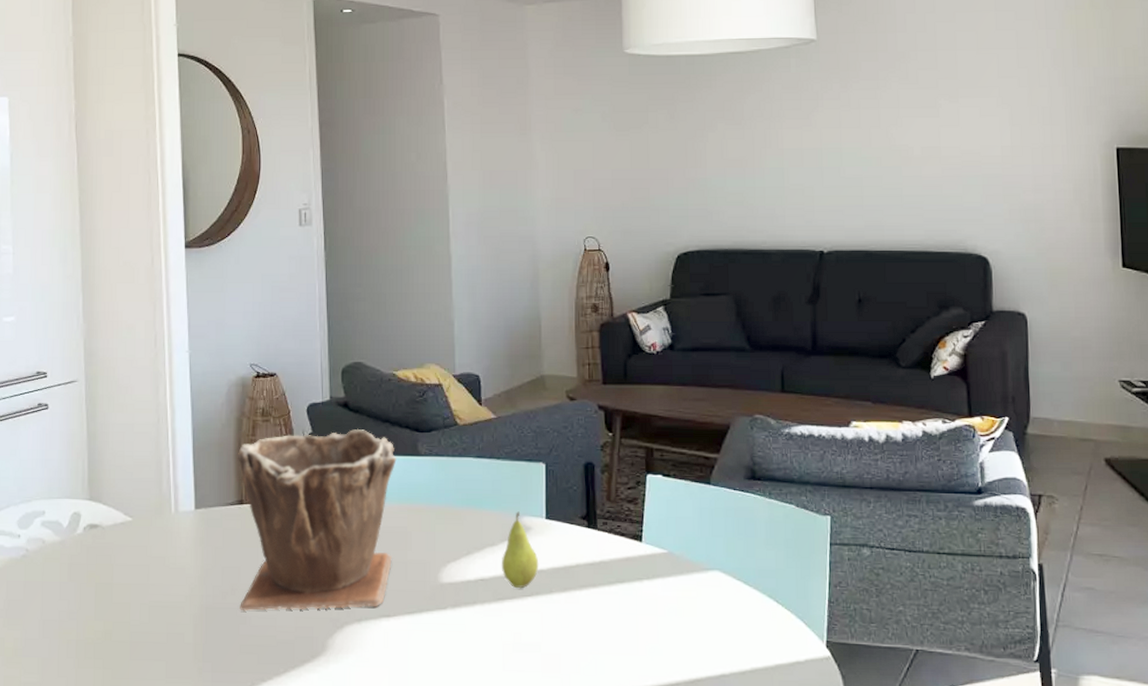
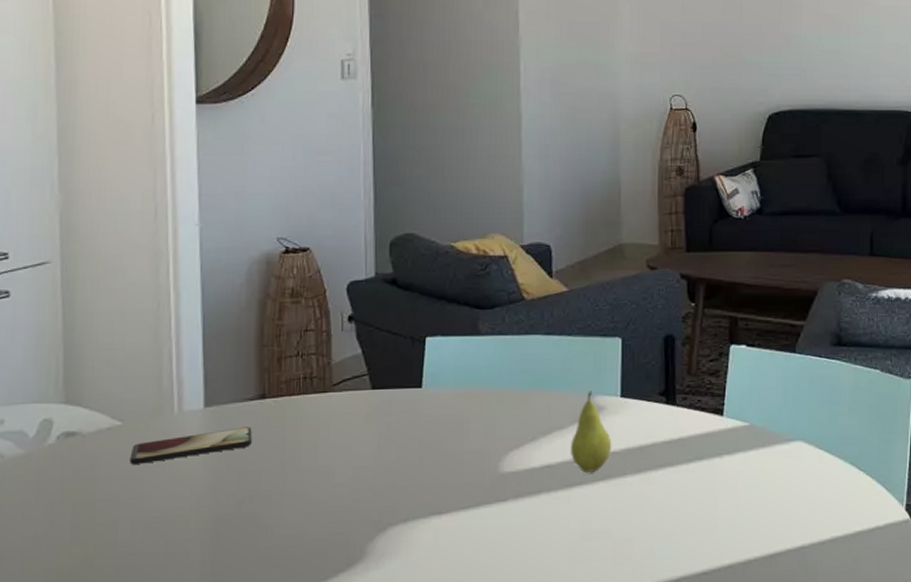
smartphone: none [138,528,233,555] -> present [130,427,252,464]
plant pot: present [237,428,397,610] -> none [259,307,453,519]

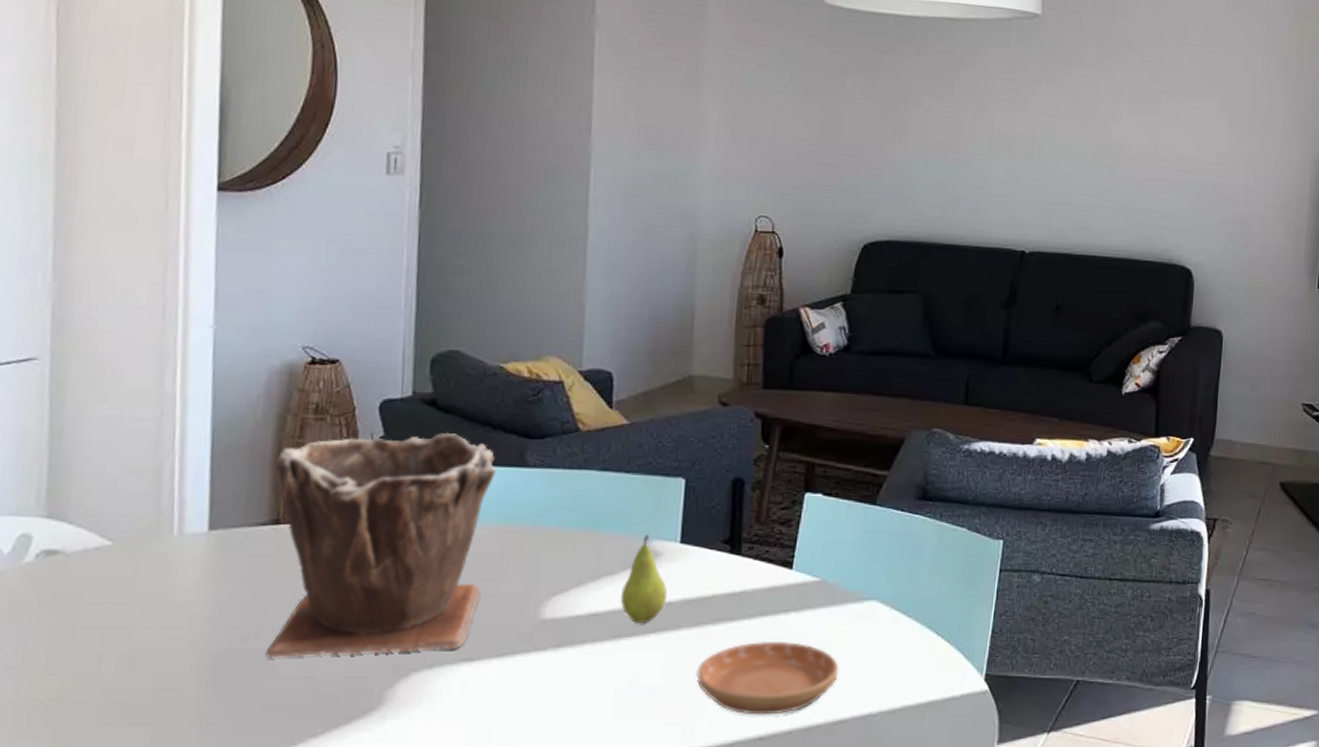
smartphone: present [130,427,252,464] -> none [119,554,262,590]
plant pot: none [259,307,453,519] -> present [265,432,497,658]
saucer: none [643,483,772,552] -> present [696,641,839,715]

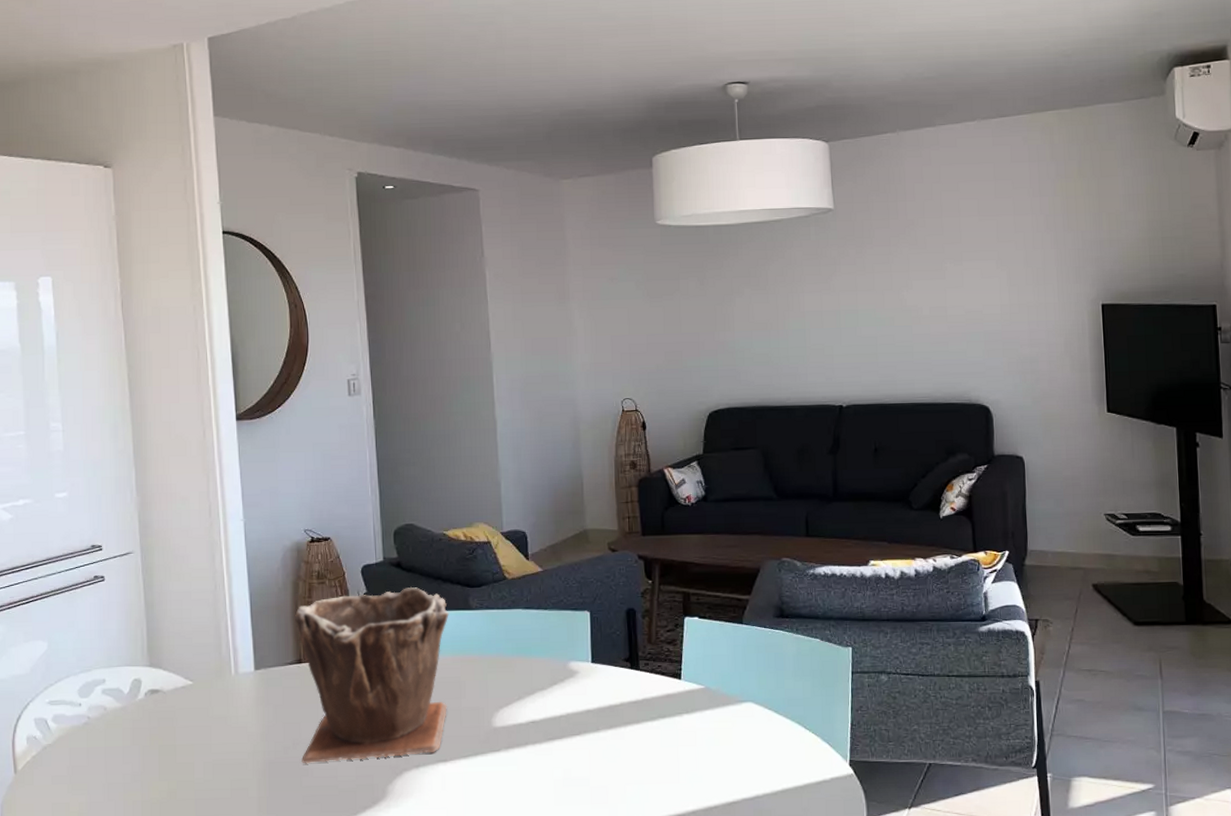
fruit: present [620,534,668,624] -> none [550,657,586,729]
saucer: present [696,641,839,715] -> none [615,738,728,799]

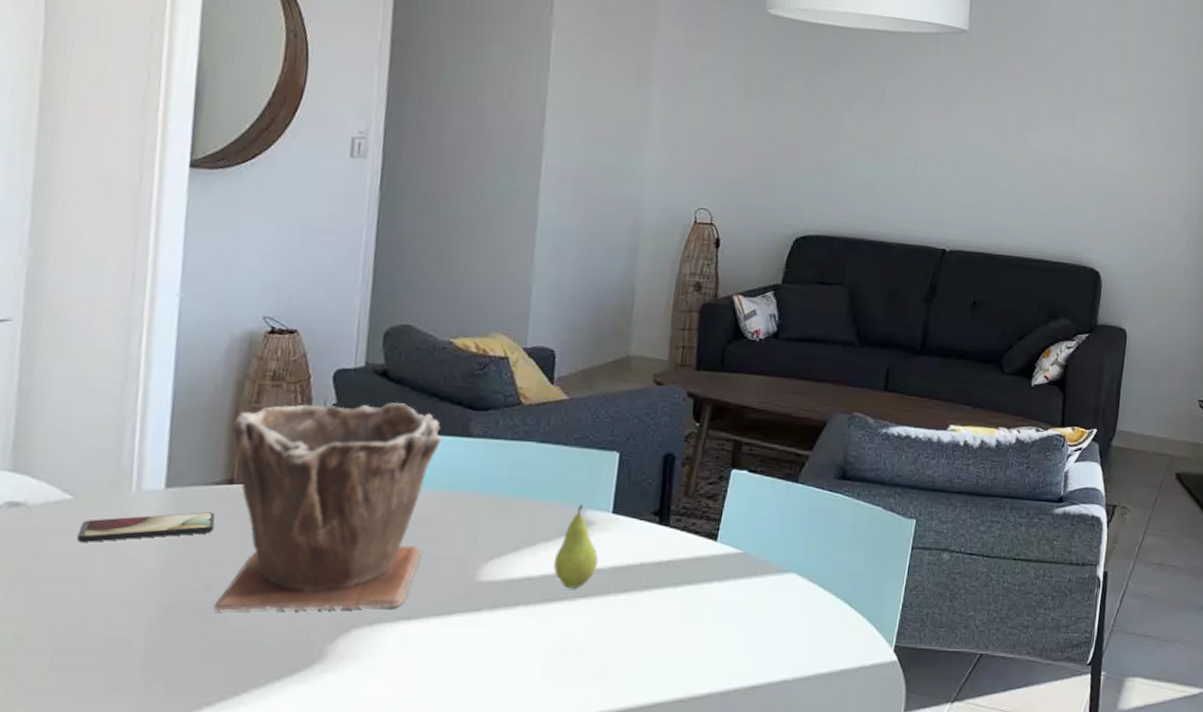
smartphone: none [200,686,293,716] -> present [77,512,215,542]
fruit: none [550,657,586,729] -> present [553,504,599,589]

